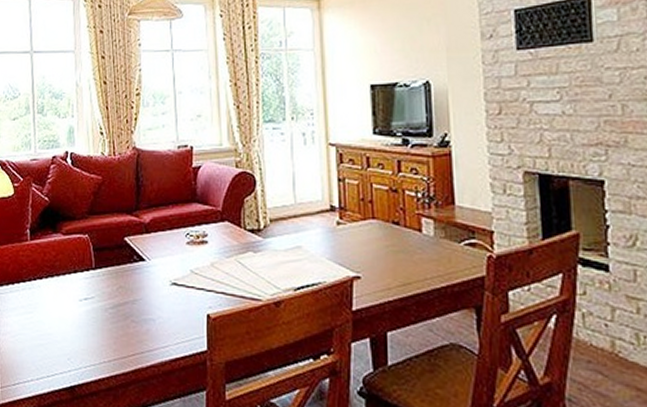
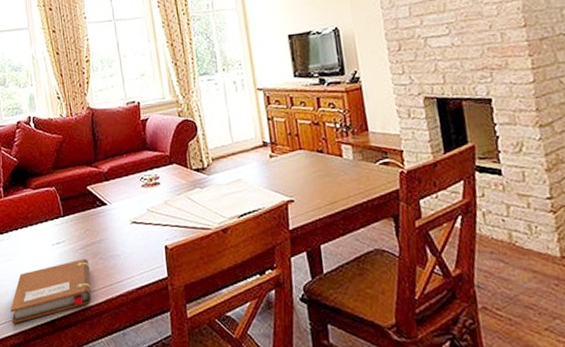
notebook: none [25,319,120,386] -> present [10,259,92,324]

